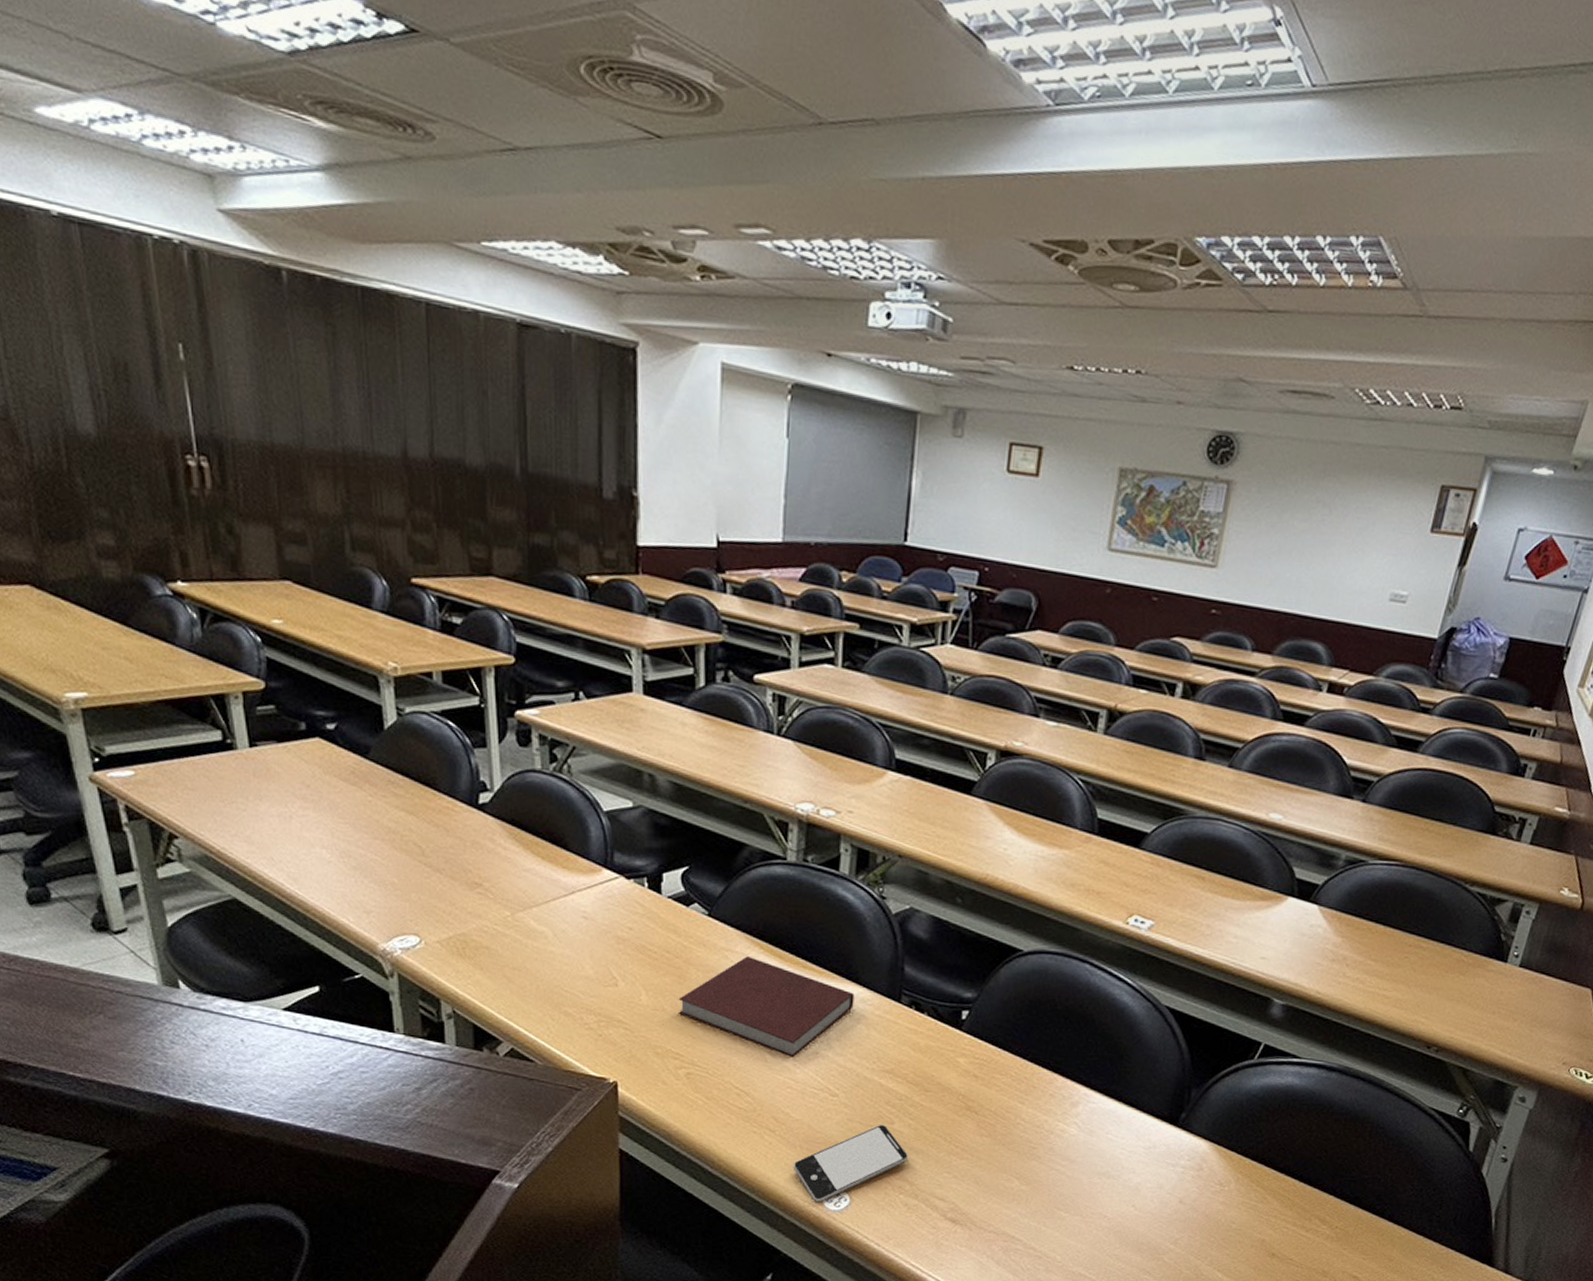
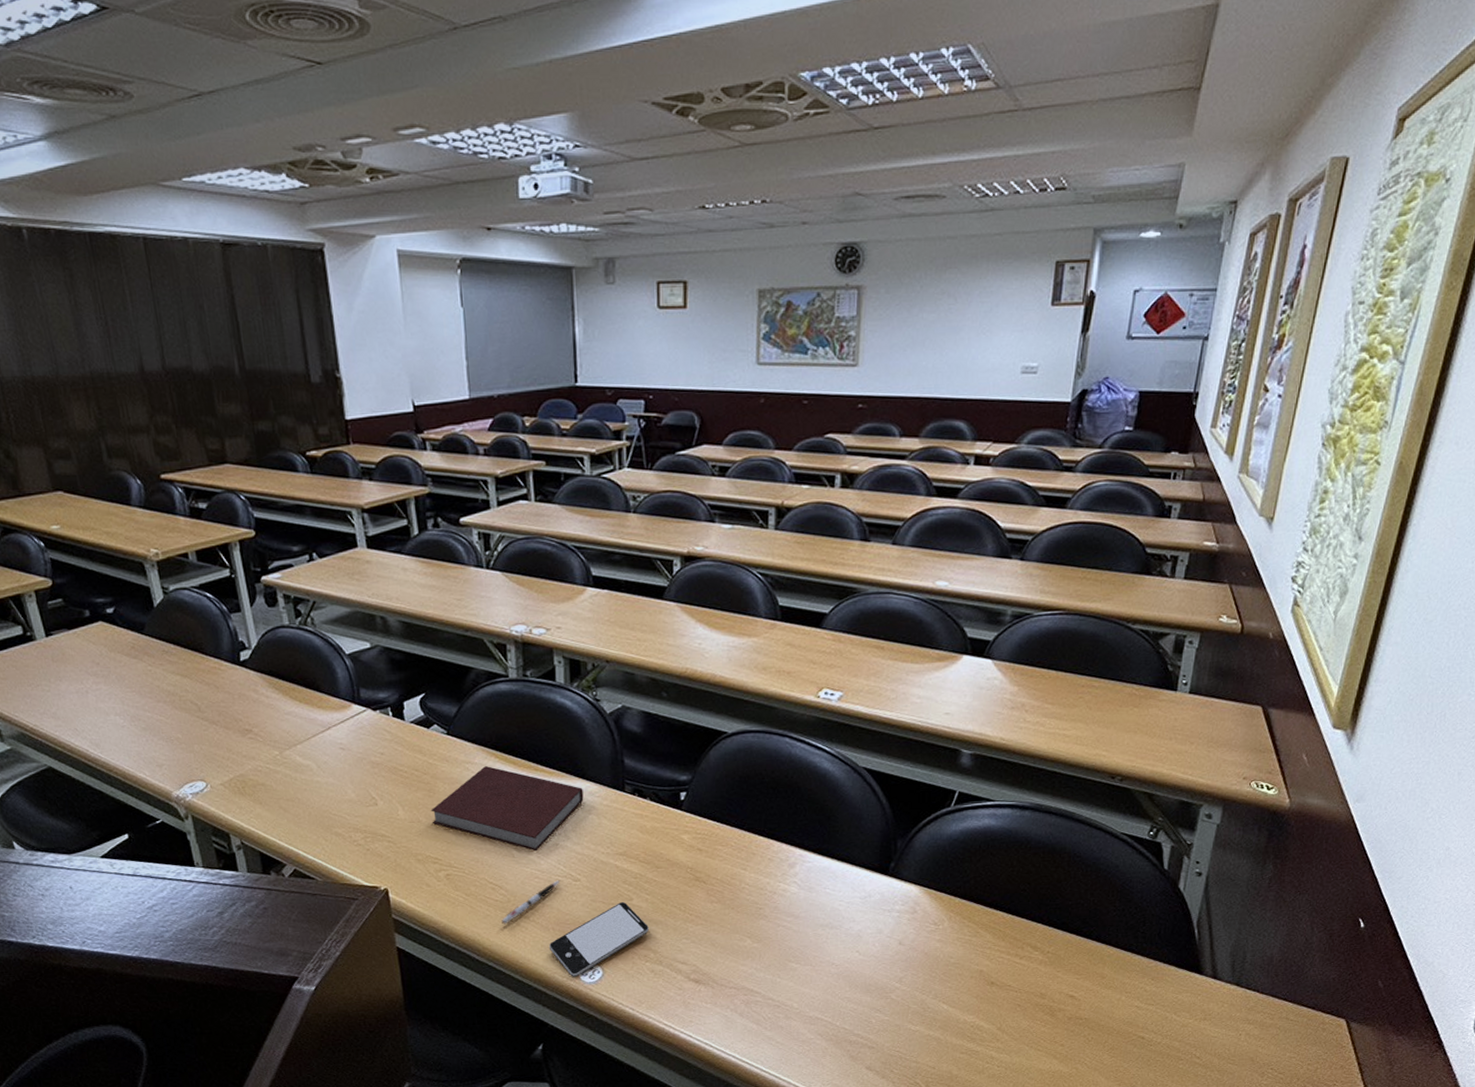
pen: none [743,1093,816,1136] -> present [502,880,561,925]

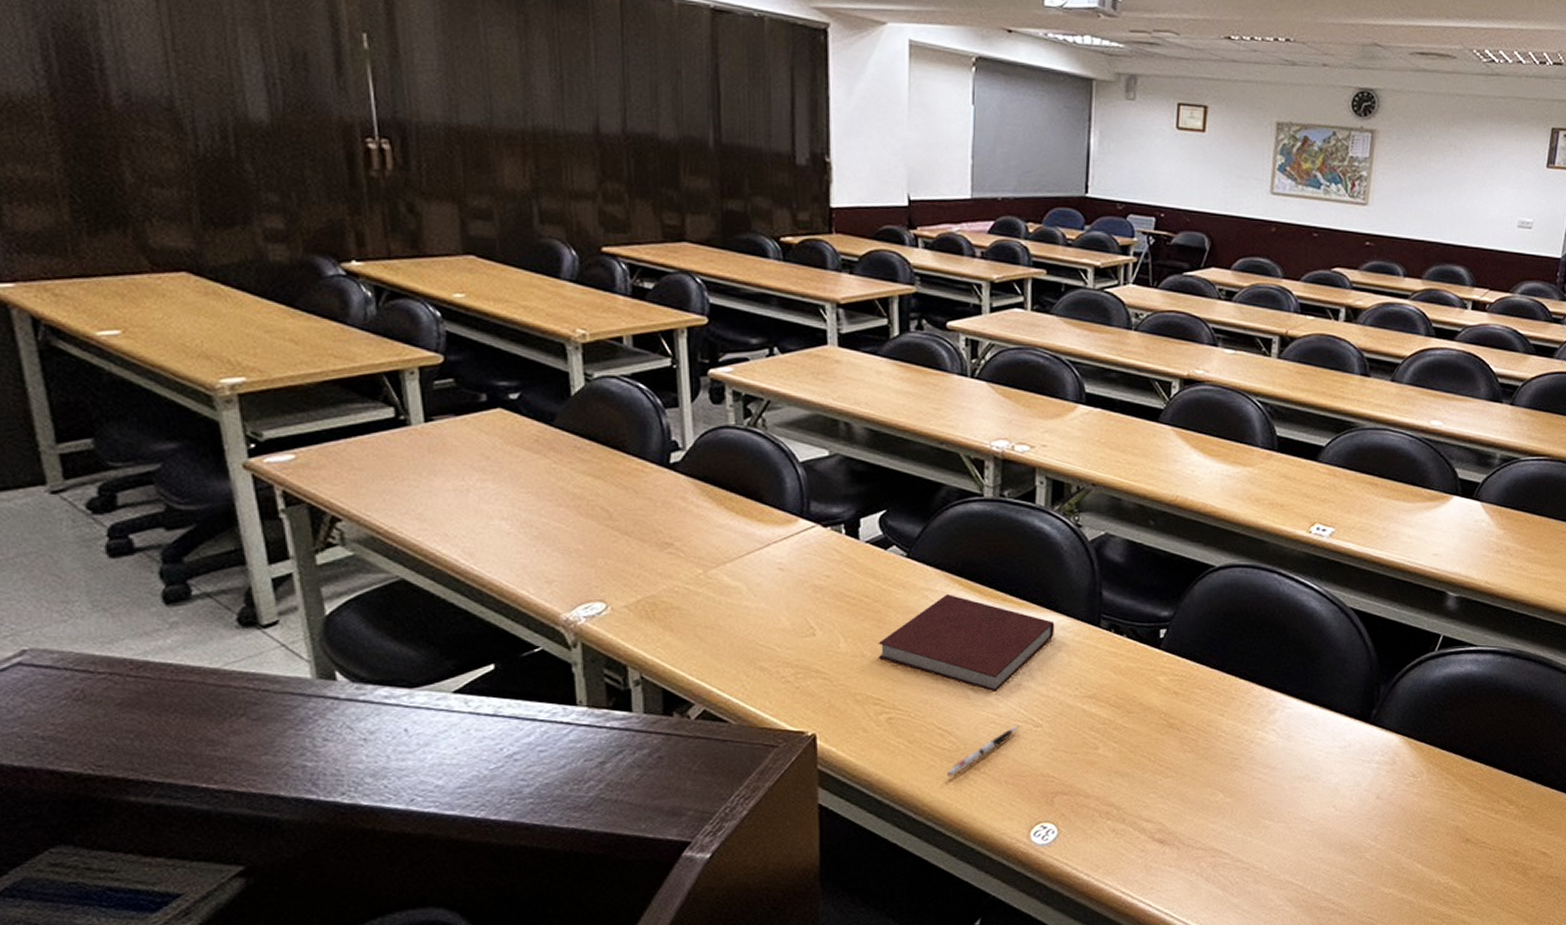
smartphone: present [548,901,649,977] -> none [999,750,1114,838]

